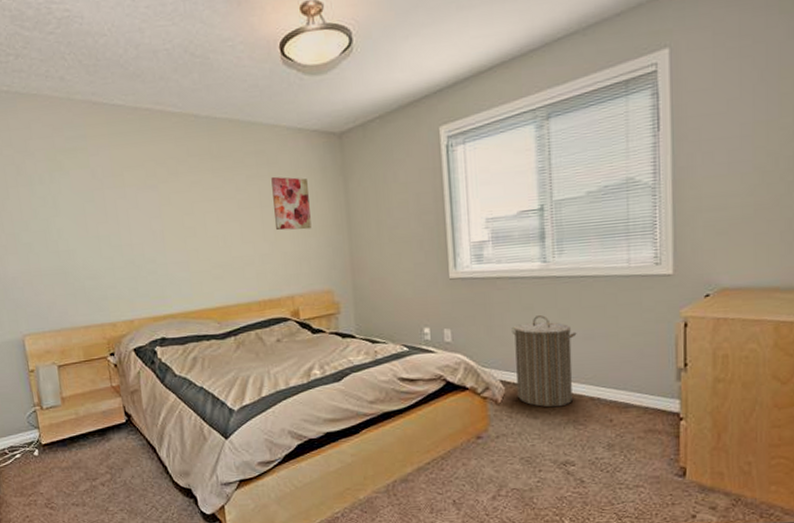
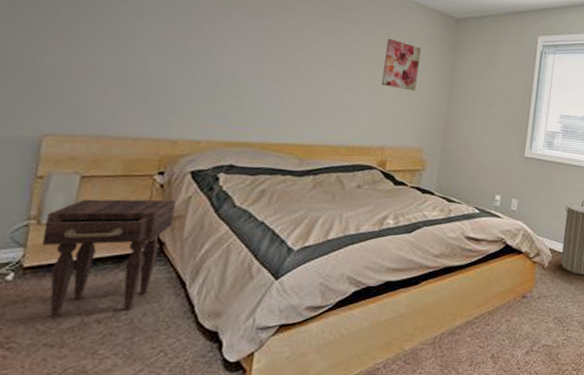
nightstand: none [45,377,132,484] -> present [41,199,176,318]

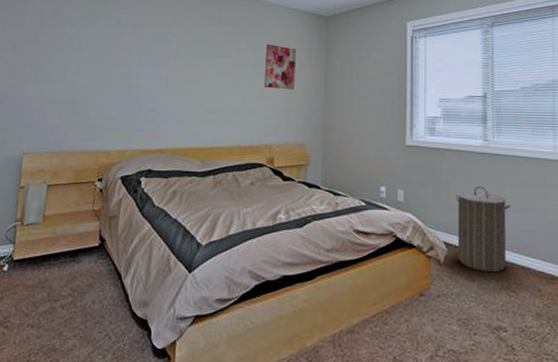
nightstand: present [41,199,176,318] -> none [24,202,111,303]

